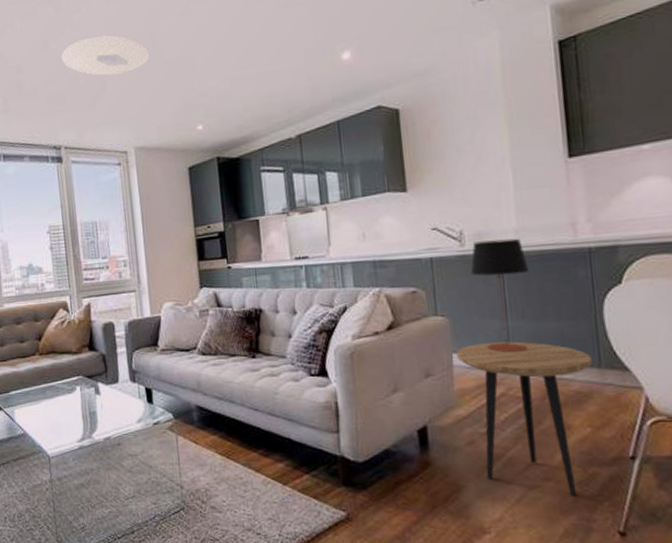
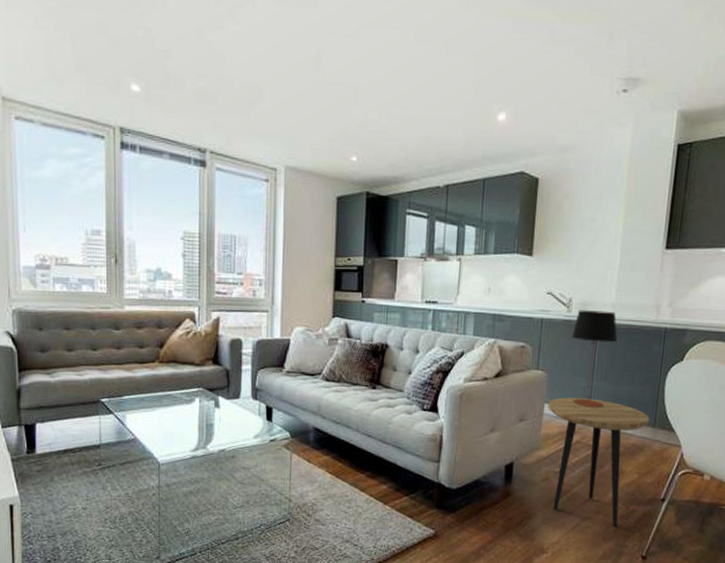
ceiling light: present [62,35,150,77] -> none [218,37,313,87]

